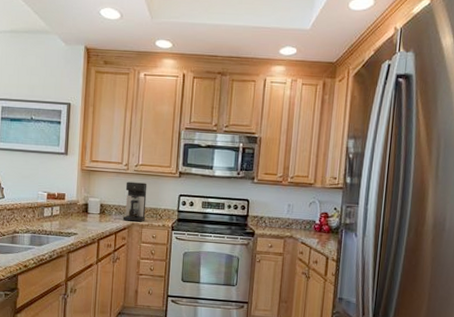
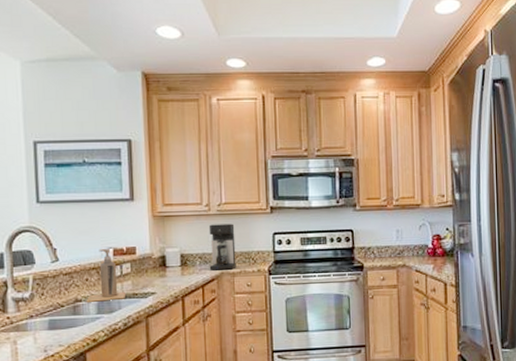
soap dispenser: none [22,191,53,236] -> present [86,248,125,302]

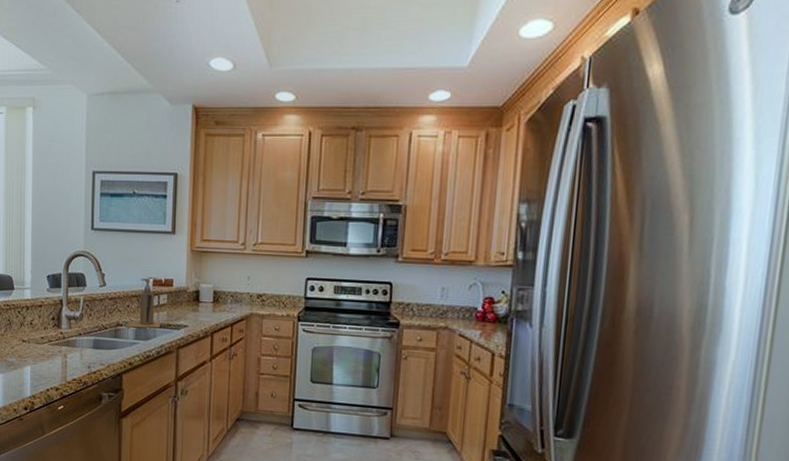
coffee maker: present [208,223,236,271] -> none [239,263,268,312]

